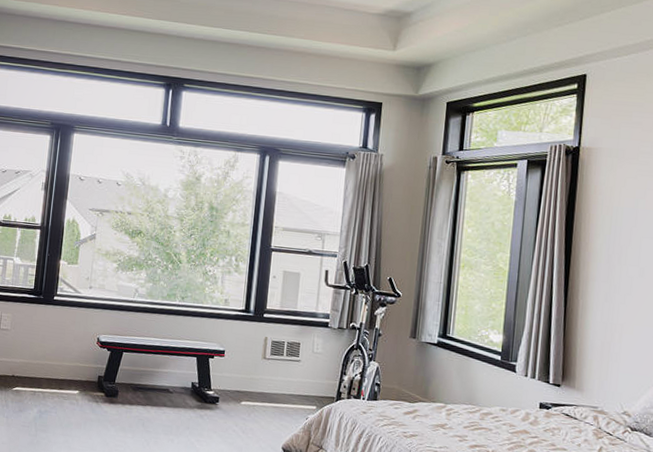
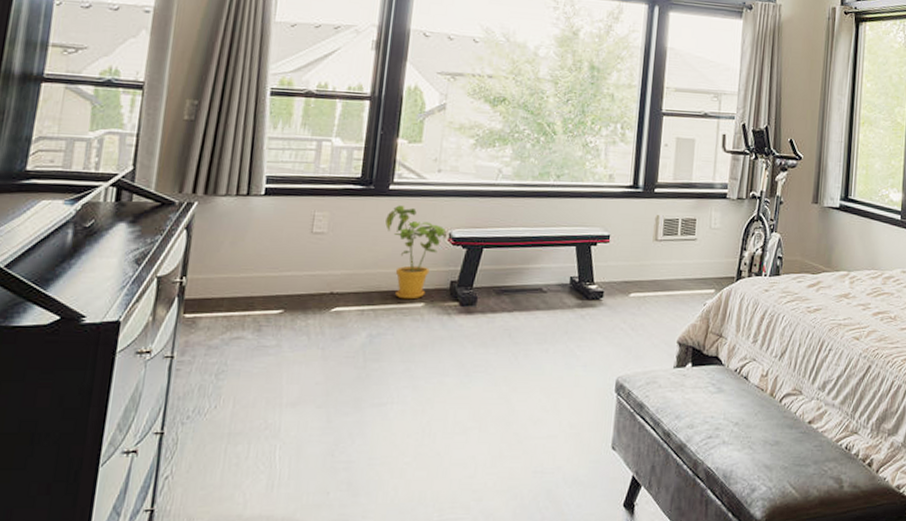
house plant: none [51,312,97,387] -> present [385,205,448,300]

